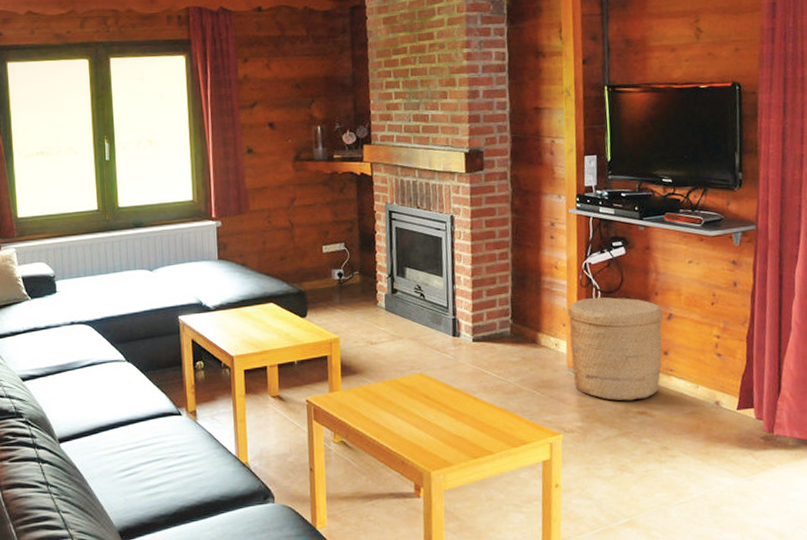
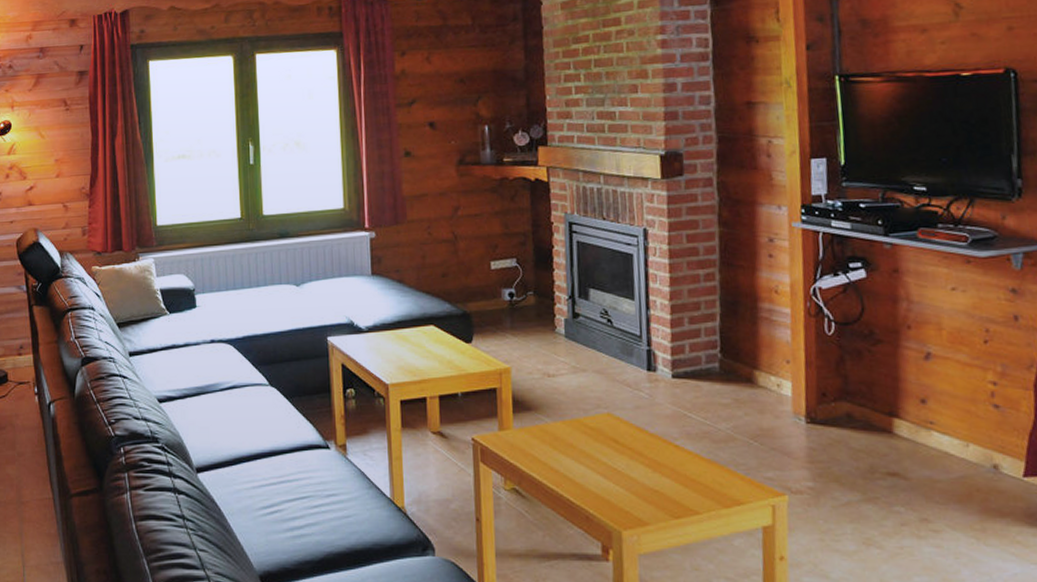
woven basket: present [568,297,663,401] -> none [792,329,919,459]

